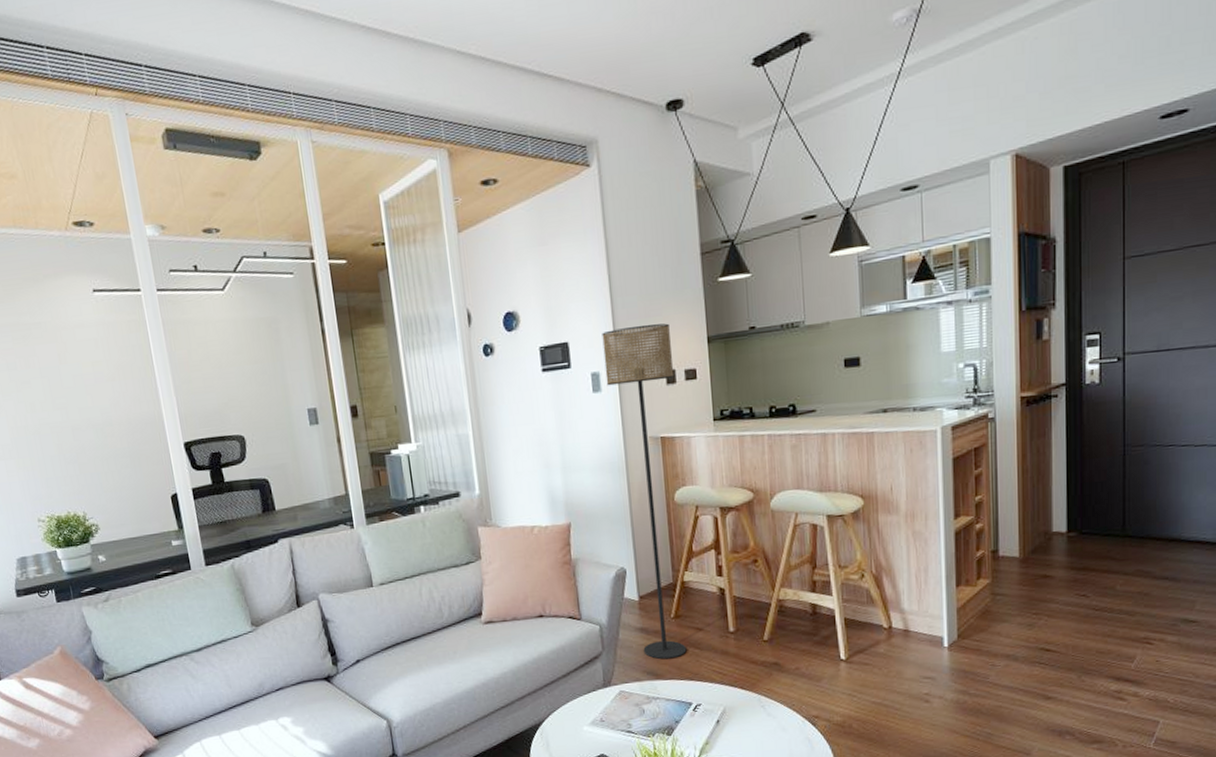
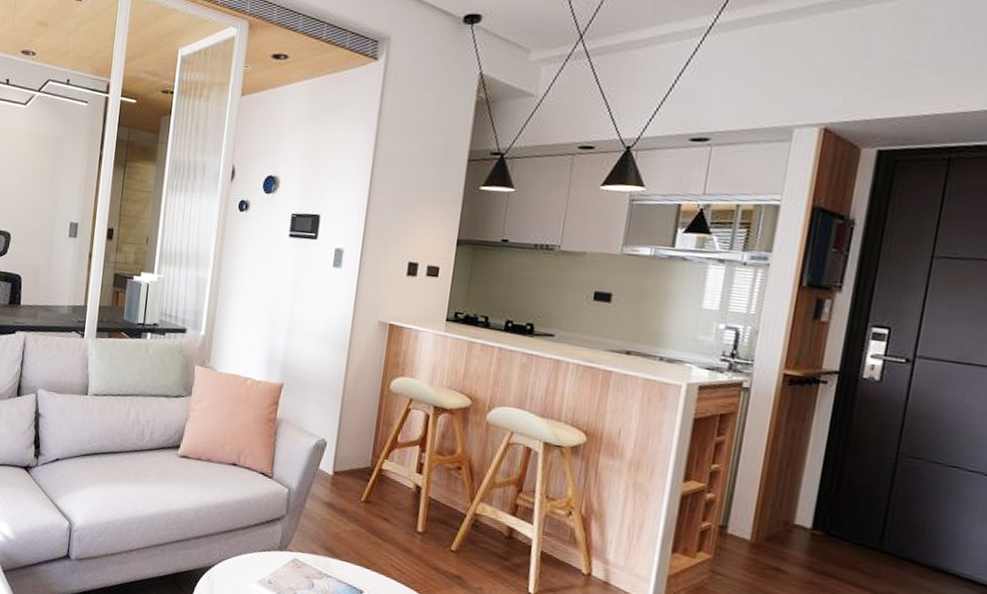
floor lamp: present [602,323,687,660] -> none [326,212,422,542]

